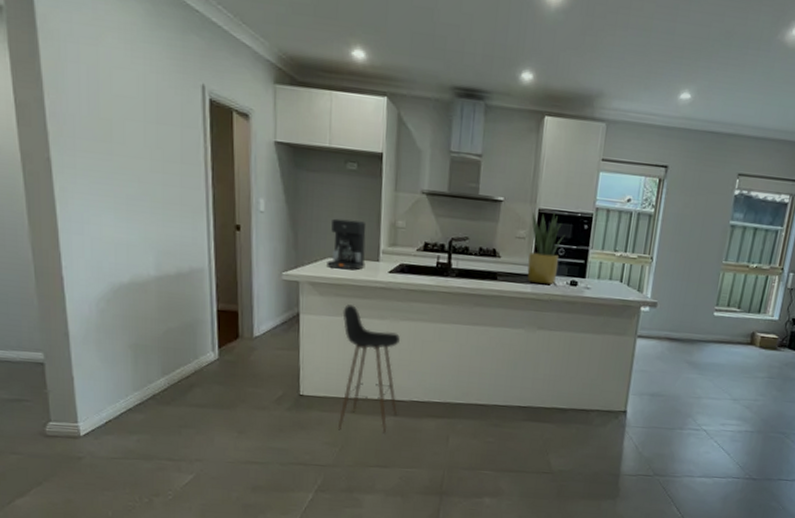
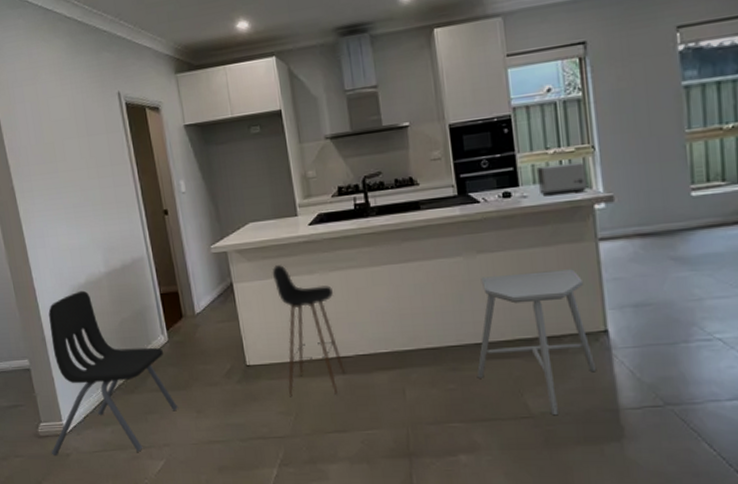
dining chair: none [58,290,219,464] -> present [48,290,179,455]
coffee maker: present [326,218,367,271] -> none [246,180,285,233]
bar stool: none [514,350,618,474] -> present [477,269,597,416]
planter: present [527,212,565,285] -> none [443,124,486,204]
toaster: none [600,265,642,294] -> present [536,161,587,196]

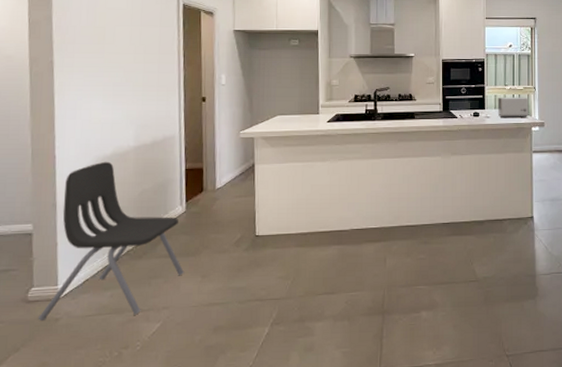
bar stool: present [272,265,345,397] -> none [290,152,340,264]
bar stool: present [477,269,597,416] -> none [441,171,524,280]

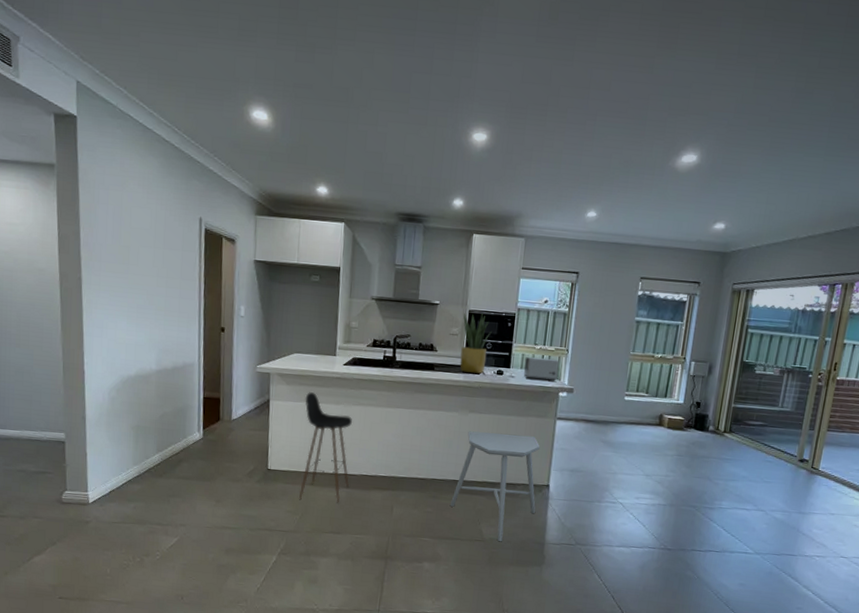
dining chair: present [38,161,185,320] -> none [71,381,201,528]
bar stool: none [290,152,340,264] -> present [299,392,352,503]
planter: none [438,61,465,117] -> present [459,313,492,374]
bar stool: none [441,171,524,280] -> present [449,431,540,542]

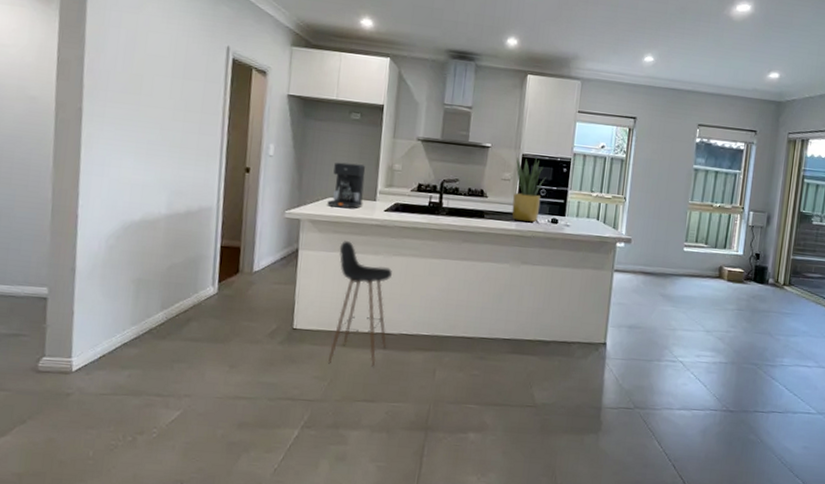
coffee maker: none [293,321,326,364] -> present [327,162,366,209]
bar stool: present [449,431,540,542] -> none [498,284,597,408]
toaster: present [523,357,559,381] -> none [579,204,617,231]

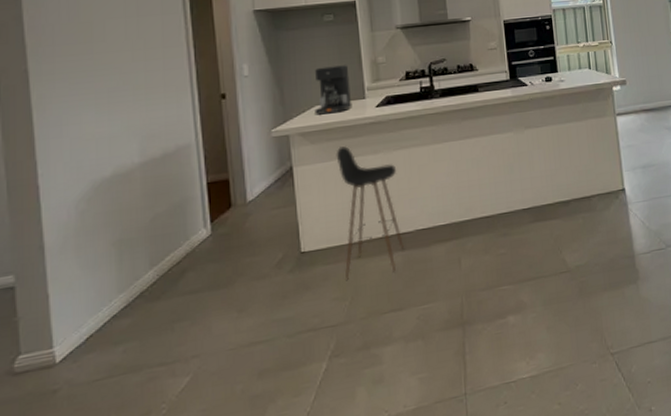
planter: present [511,157,546,222] -> none [499,21,532,87]

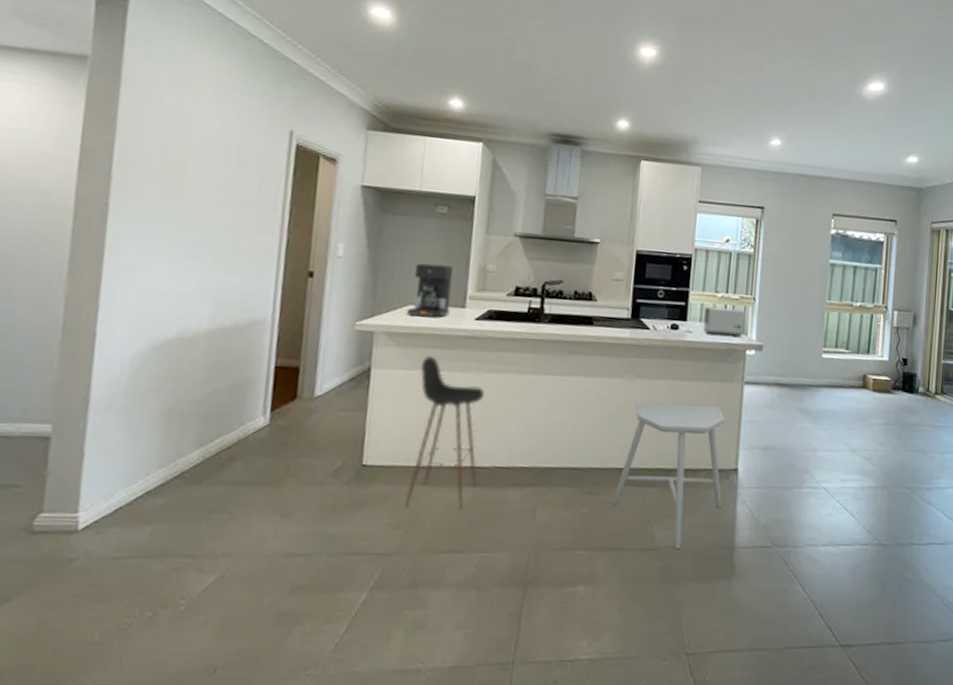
bar stool: none [524,139,618,268] -> present [612,402,726,550]
toaster: none [570,53,608,81] -> present [702,307,745,337]

